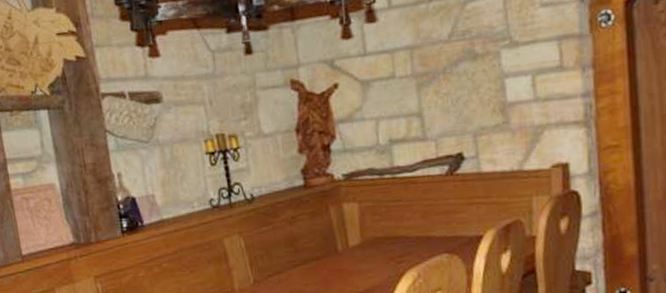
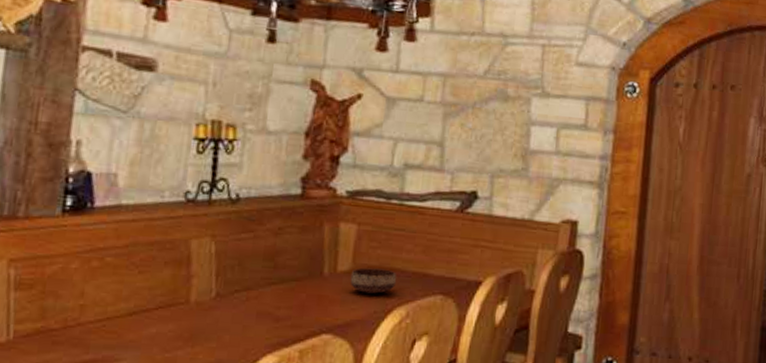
bowl: none [361,238,404,262] -> present [350,267,397,294]

